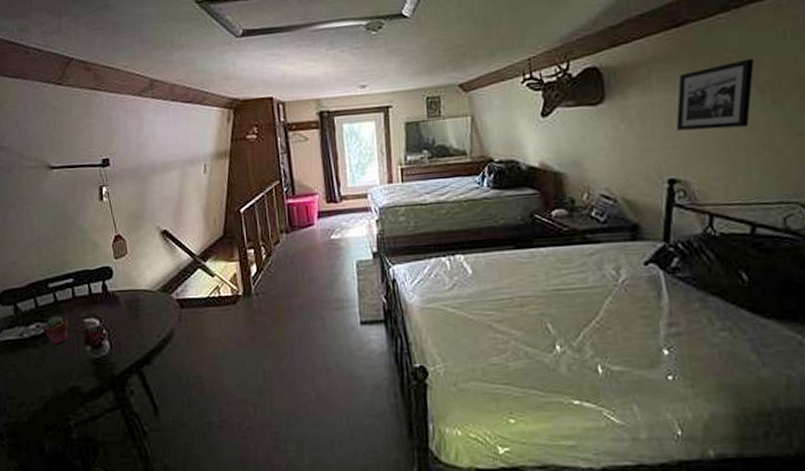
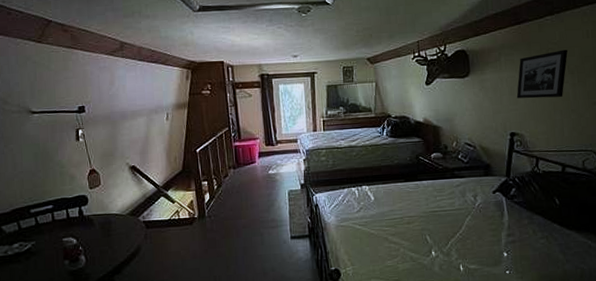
potted succulent: present [42,316,69,345] -> none [24,236,49,261]

